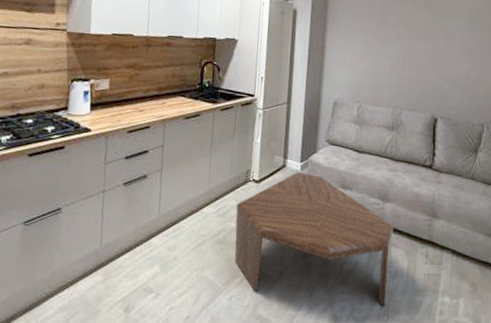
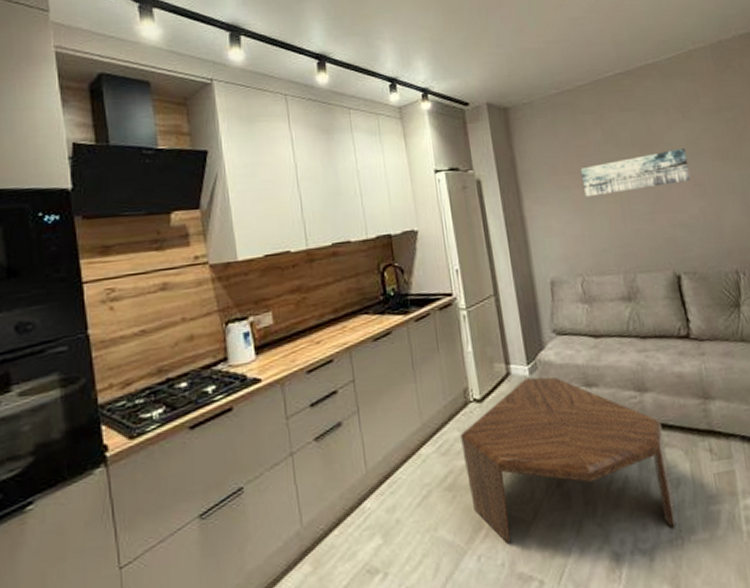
wall art: none [377,17,467,46] -> present [580,147,691,197]

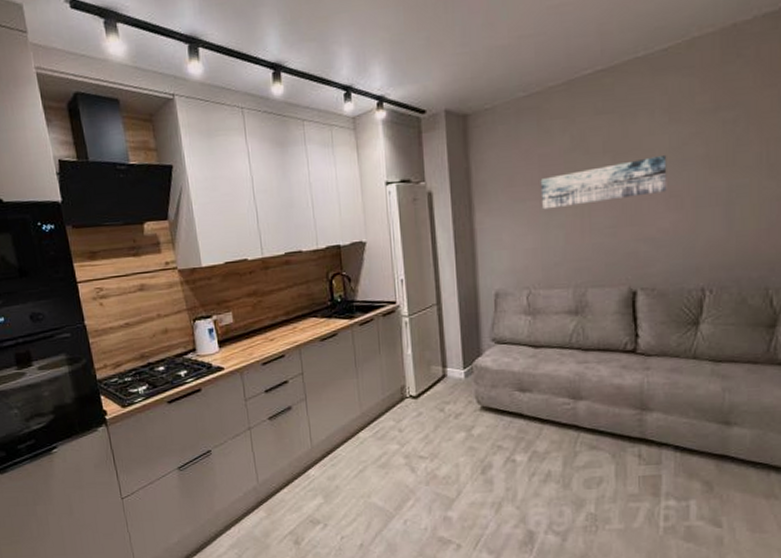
coffee table: present [460,377,676,544] -> none [395,380,594,517]

